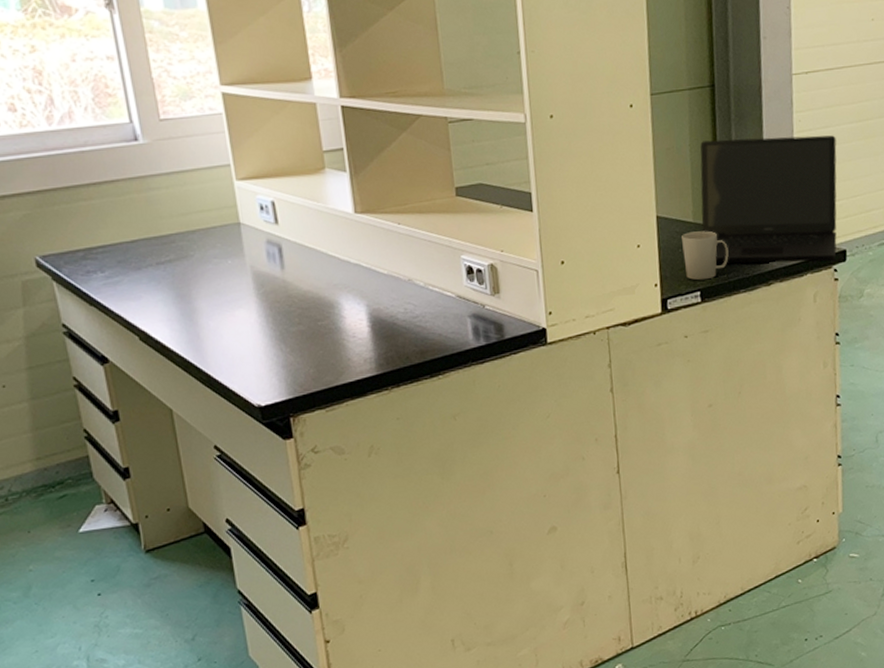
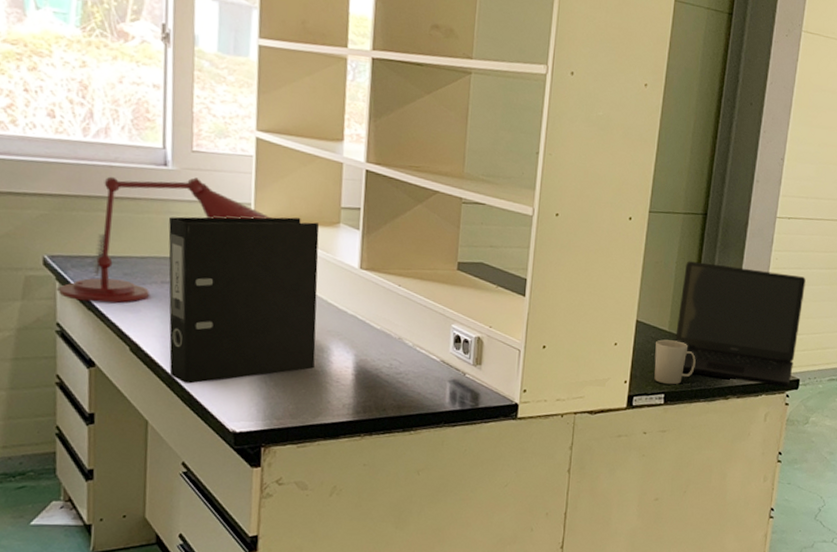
desk lamp: none [54,147,254,298] -> present [56,176,272,303]
binder: none [151,171,328,365] -> present [168,216,320,384]

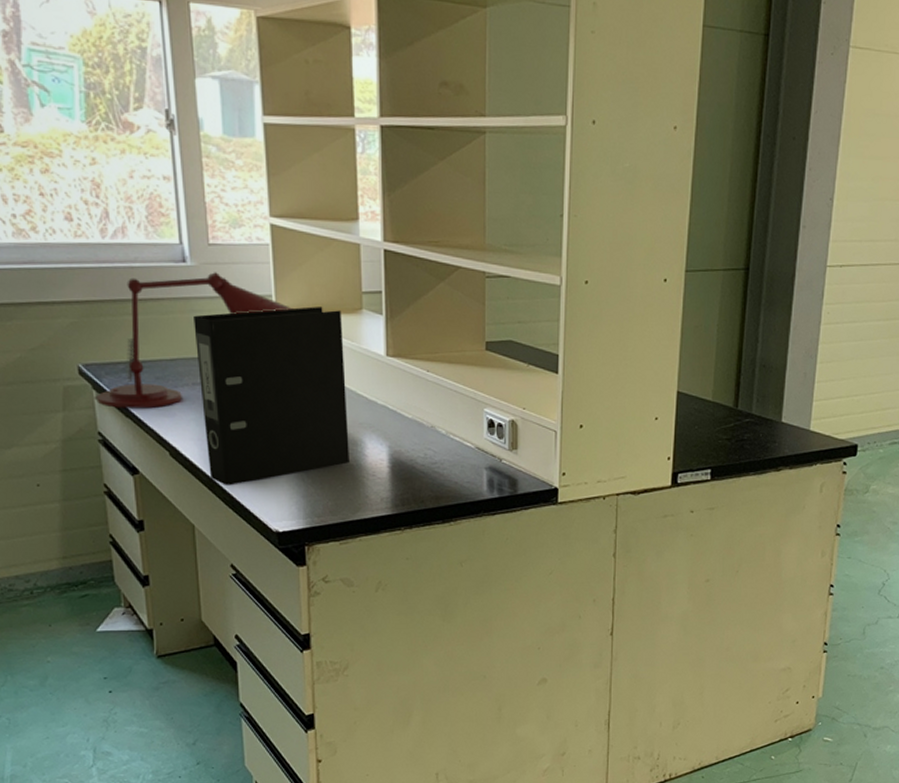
mug: present [654,339,696,385] -> none [698,410,743,459]
laptop: present [675,261,806,388] -> none [720,322,862,455]

